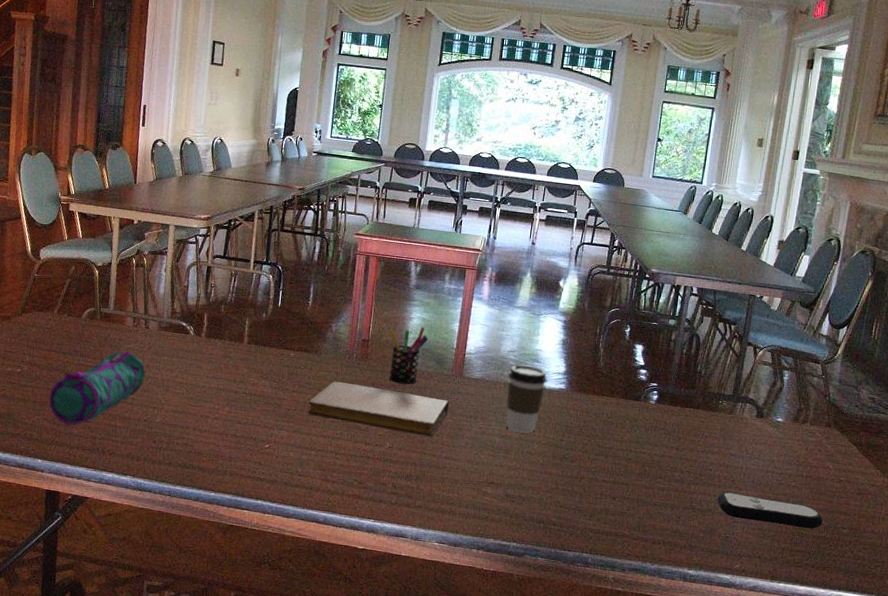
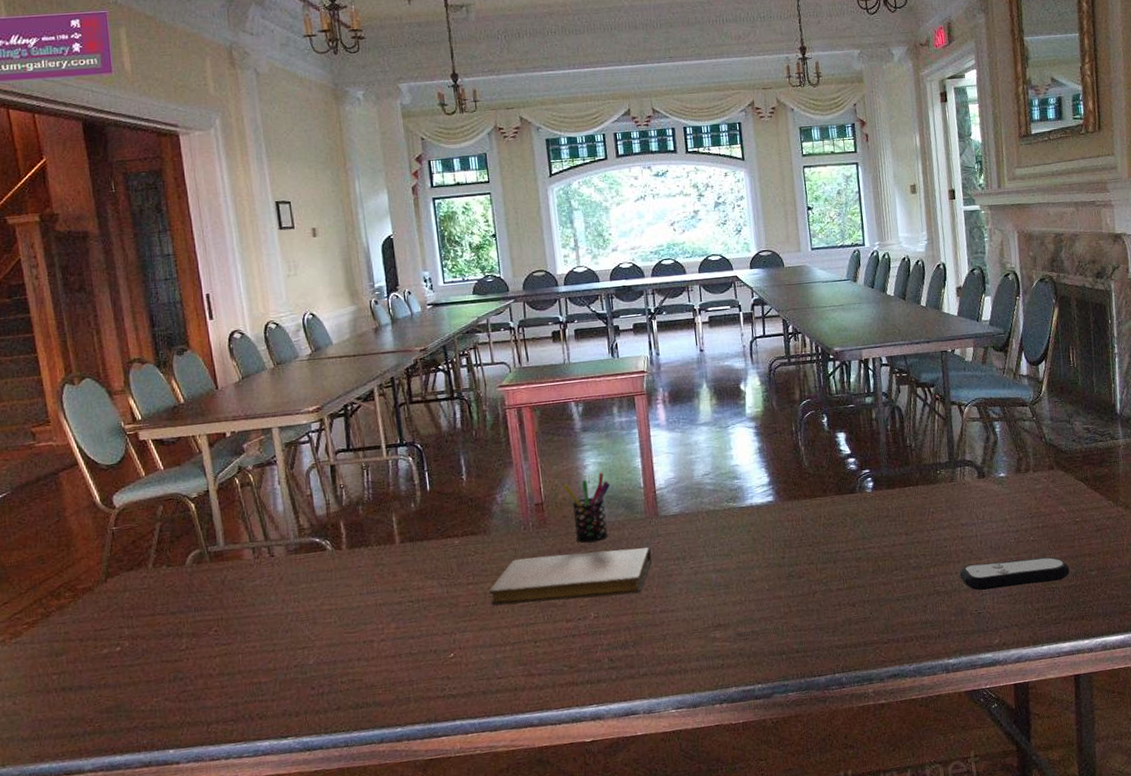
pencil case: present [48,350,146,426] -> none [165,589,283,699]
coffee cup: present [506,364,548,433] -> none [708,484,753,562]

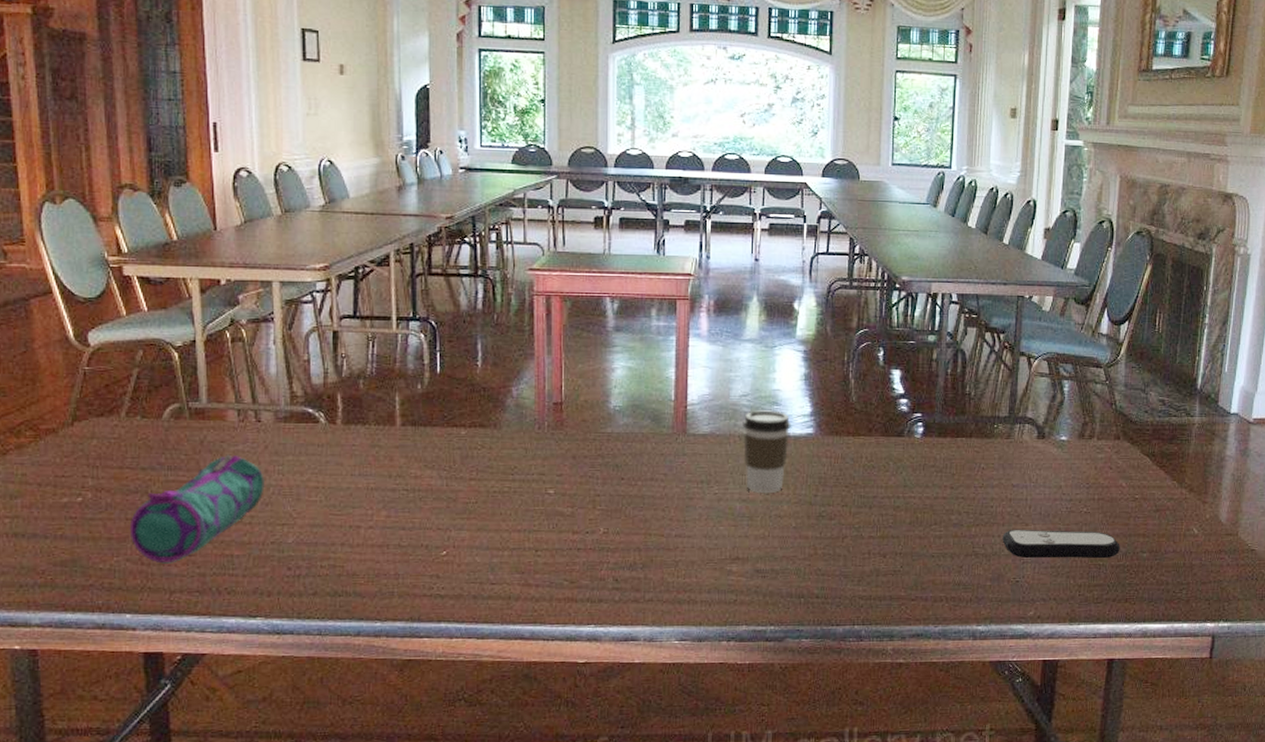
pencil case: none [165,589,283,699] -> present [129,454,265,564]
notebook: present [490,547,652,606] -> none [493,459,674,513]
pen holder: present [563,472,611,544] -> none [587,378,639,452]
coffee cup: none [708,484,753,562] -> present [742,410,791,493]

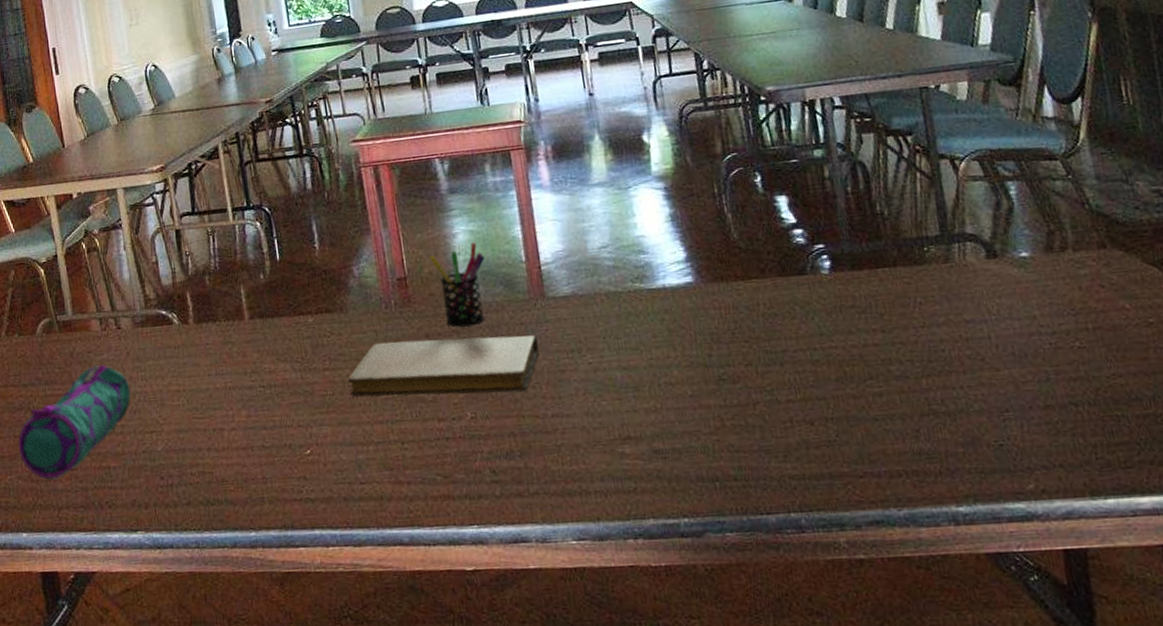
notebook: none [493,459,674,513] -> present [348,335,539,398]
pen holder: none [587,378,639,452] -> present [429,242,486,328]
coffee cup: present [742,410,791,493] -> none [607,259,668,358]
remote control: present [1002,529,1120,558] -> none [966,371,1144,414]

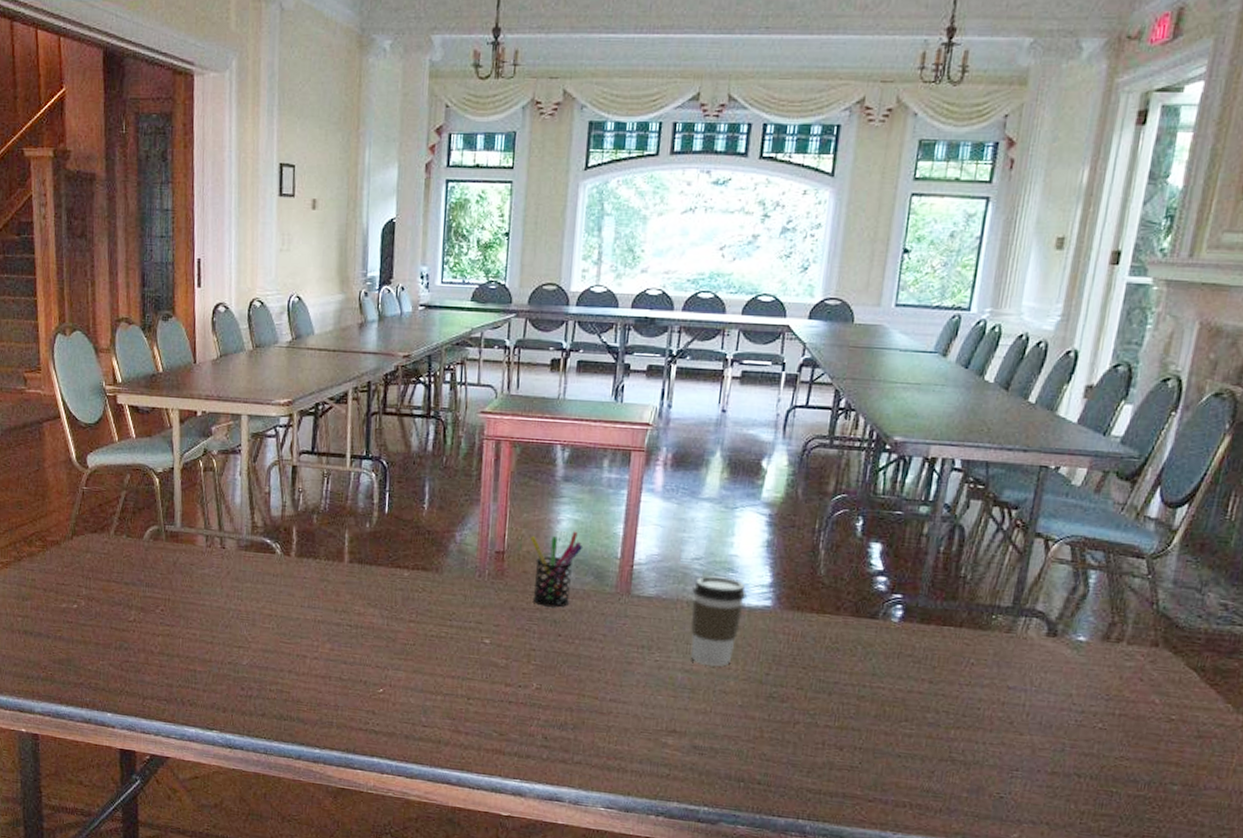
pencil case: present [18,364,131,480] -> none [113,576,226,672]
notebook: present [348,335,539,398] -> none [430,606,615,674]
coffee cup: none [607,259,668,358] -> present [691,575,747,666]

